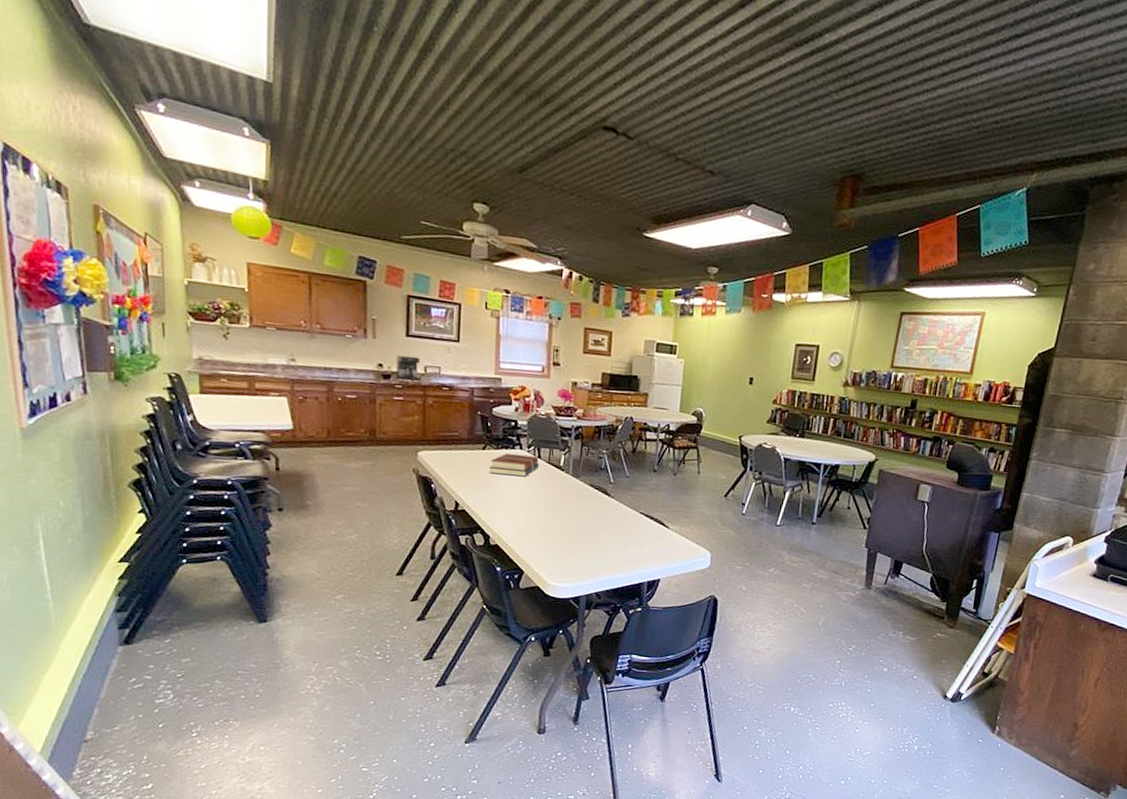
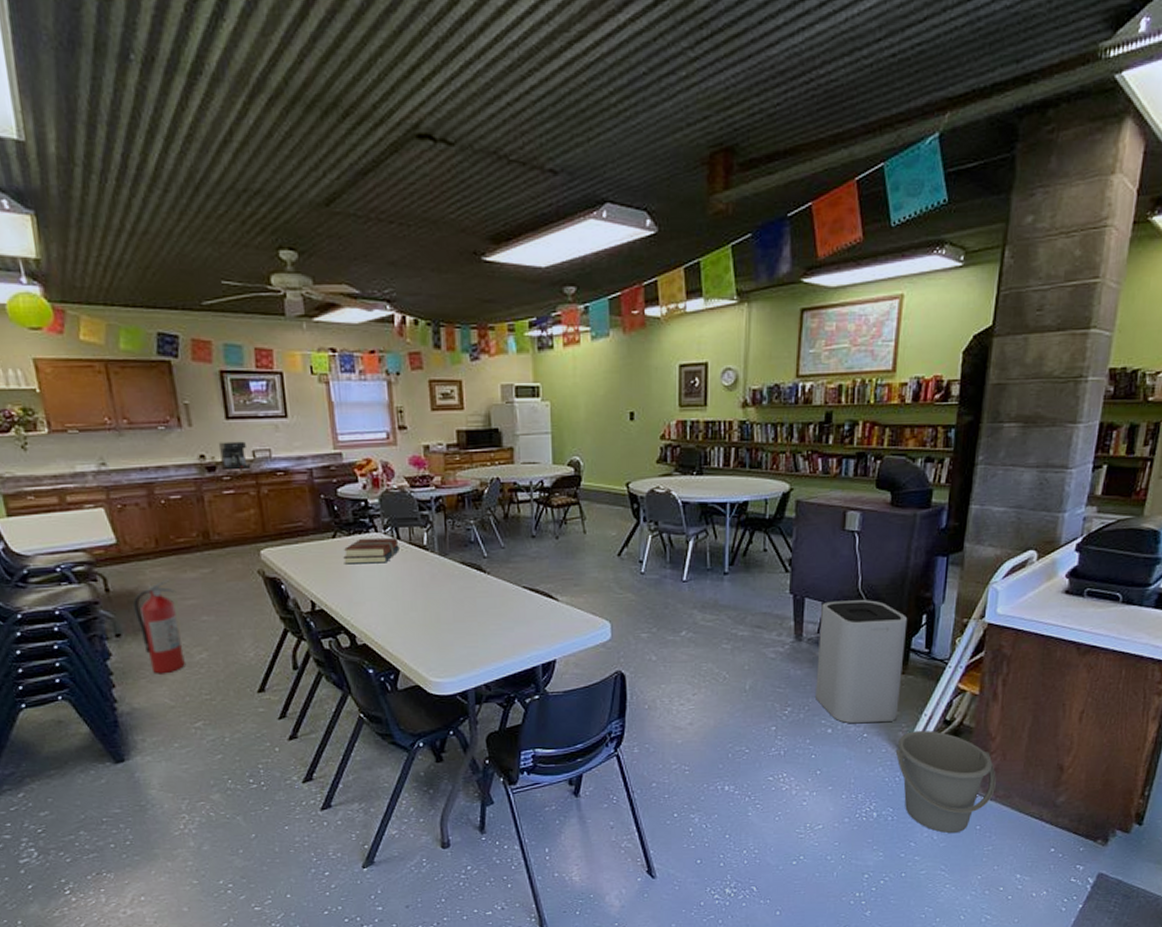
fire extinguisher: none [297,465,339,549] -> present [132,578,185,674]
trash can: none [877,558,961,669] -> present [816,600,908,724]
bucket: none [939,678,1021,772] -> present [895,731,996,834]

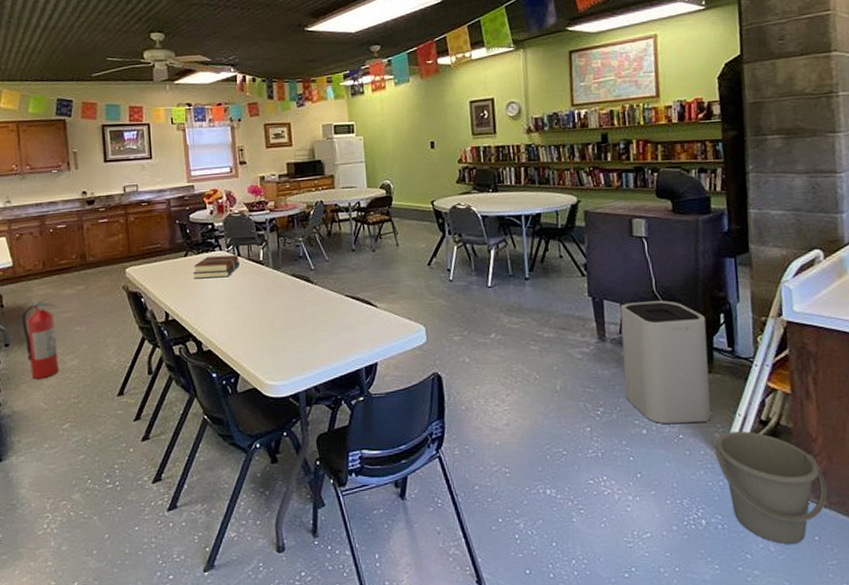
coffee maker: present [218,441,250,471] -> none [97,179,121,203]

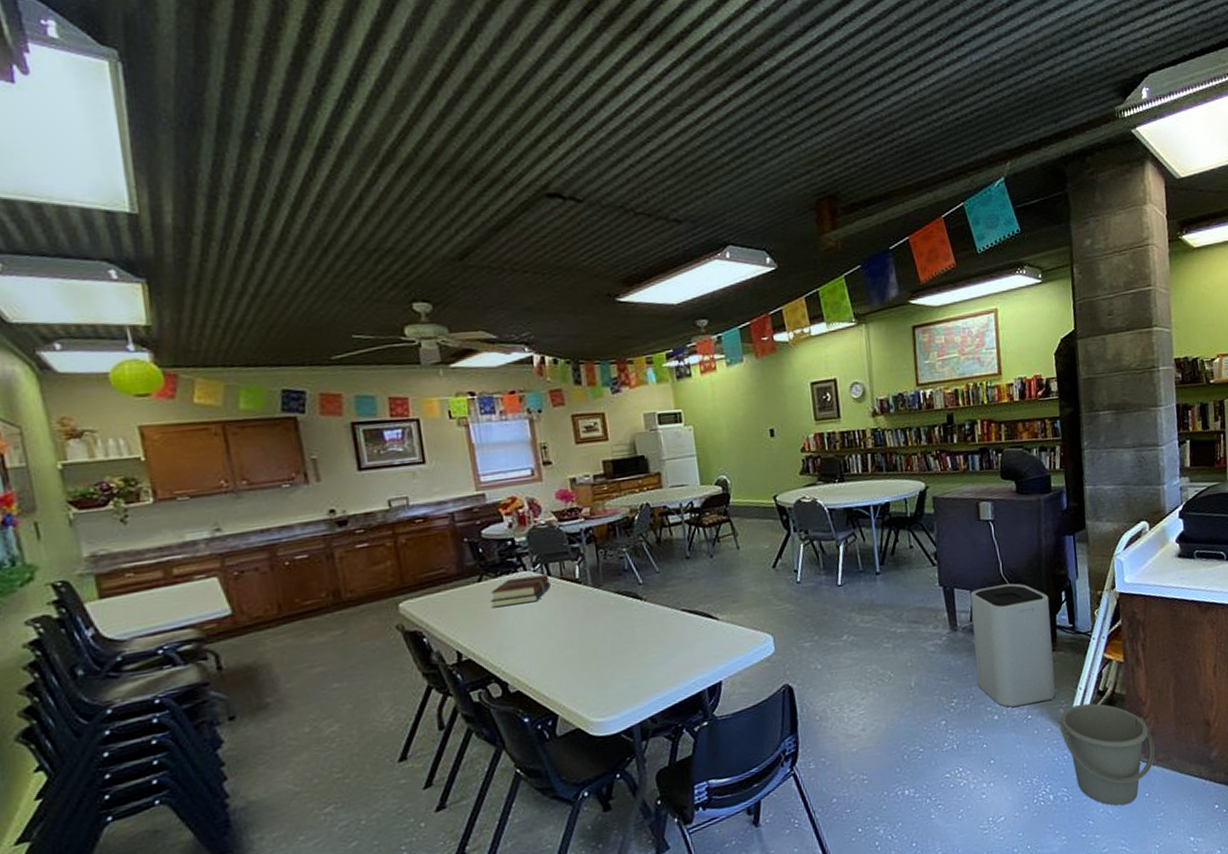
fire extinguisher: present [20,294,59,380] -> none [250,645,313,757]

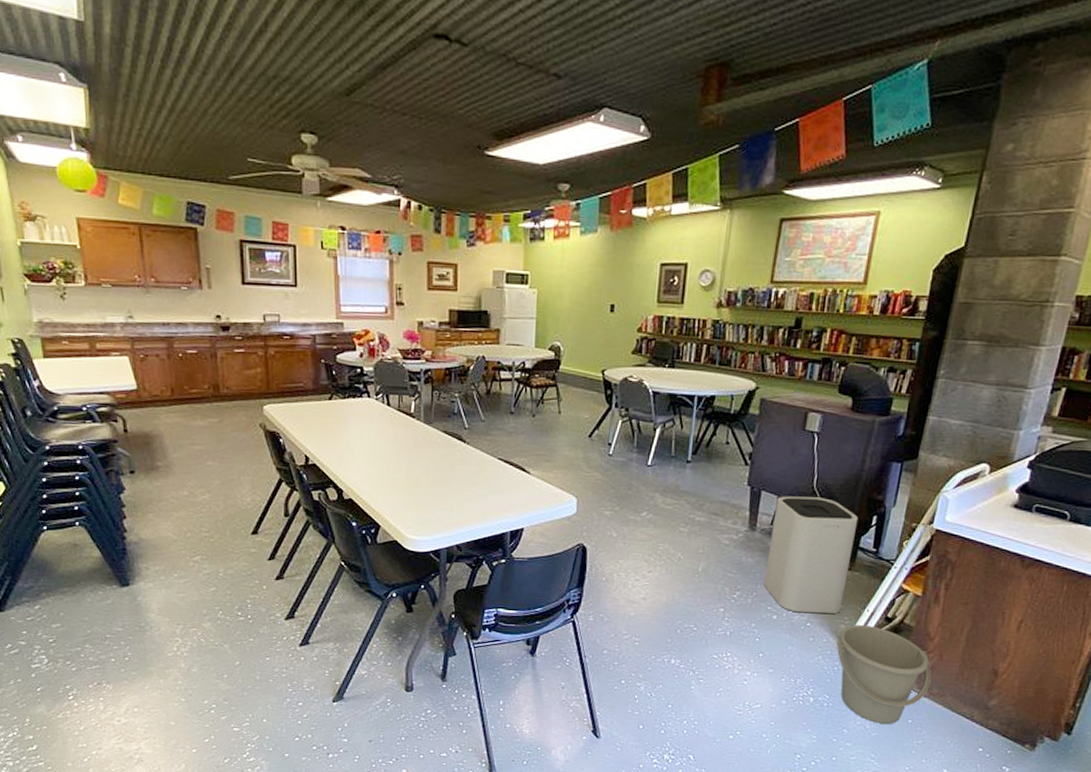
books: present [491,575,551,608] -> none [337,403,388,427]

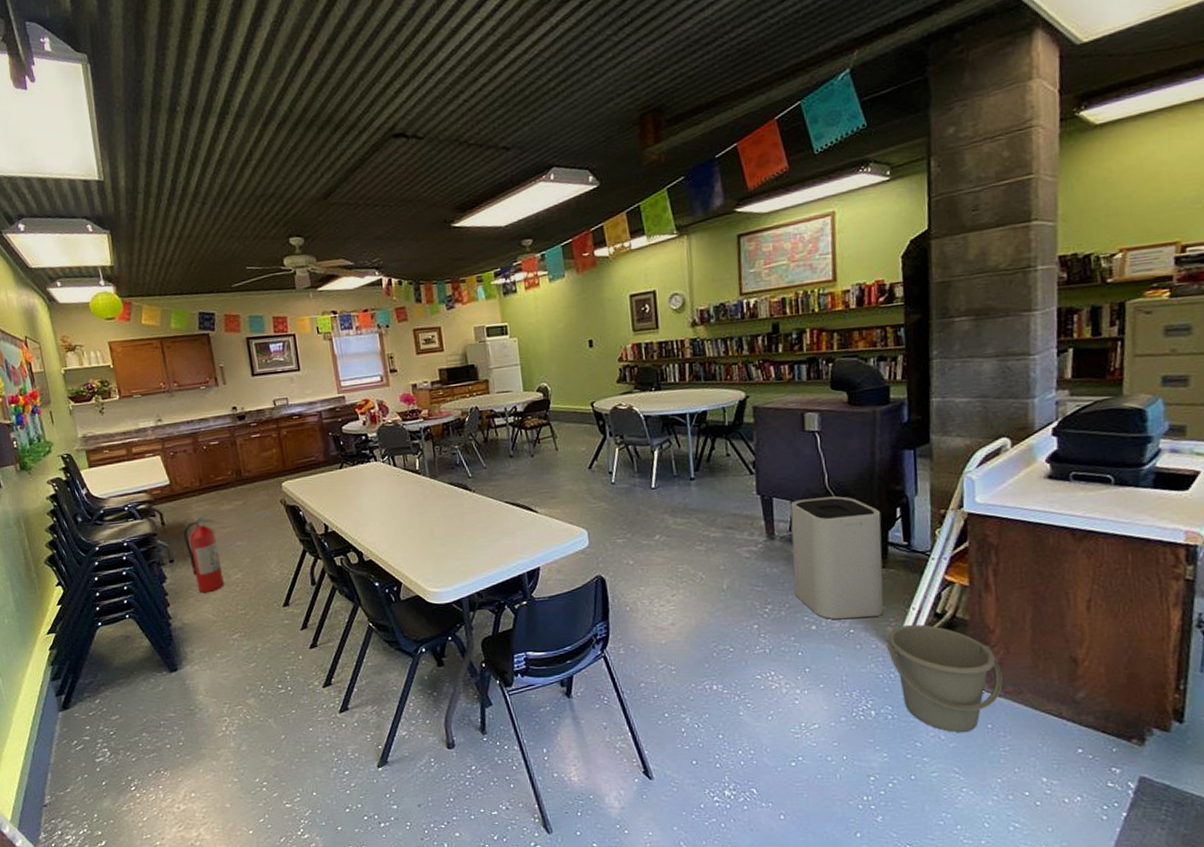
fire extinguisher: none [147,424,189,510] -> present [182,510,224,593]

